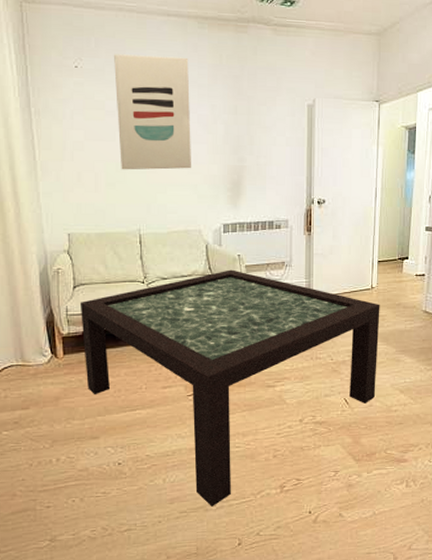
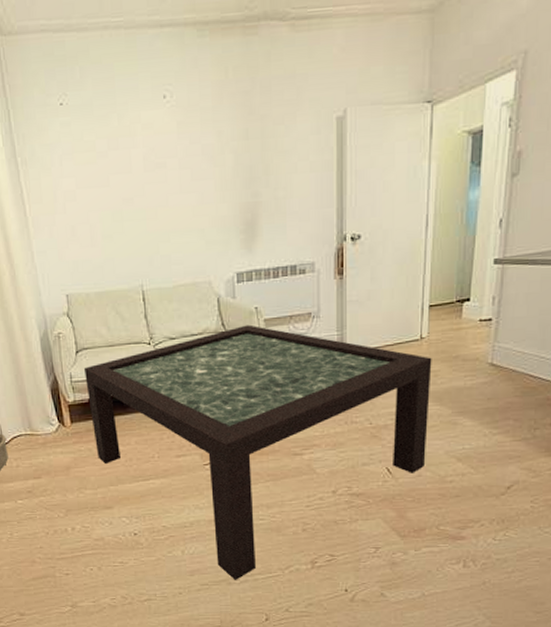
wall art: present [114,54,191,170] -> none [102,76,197,219]

